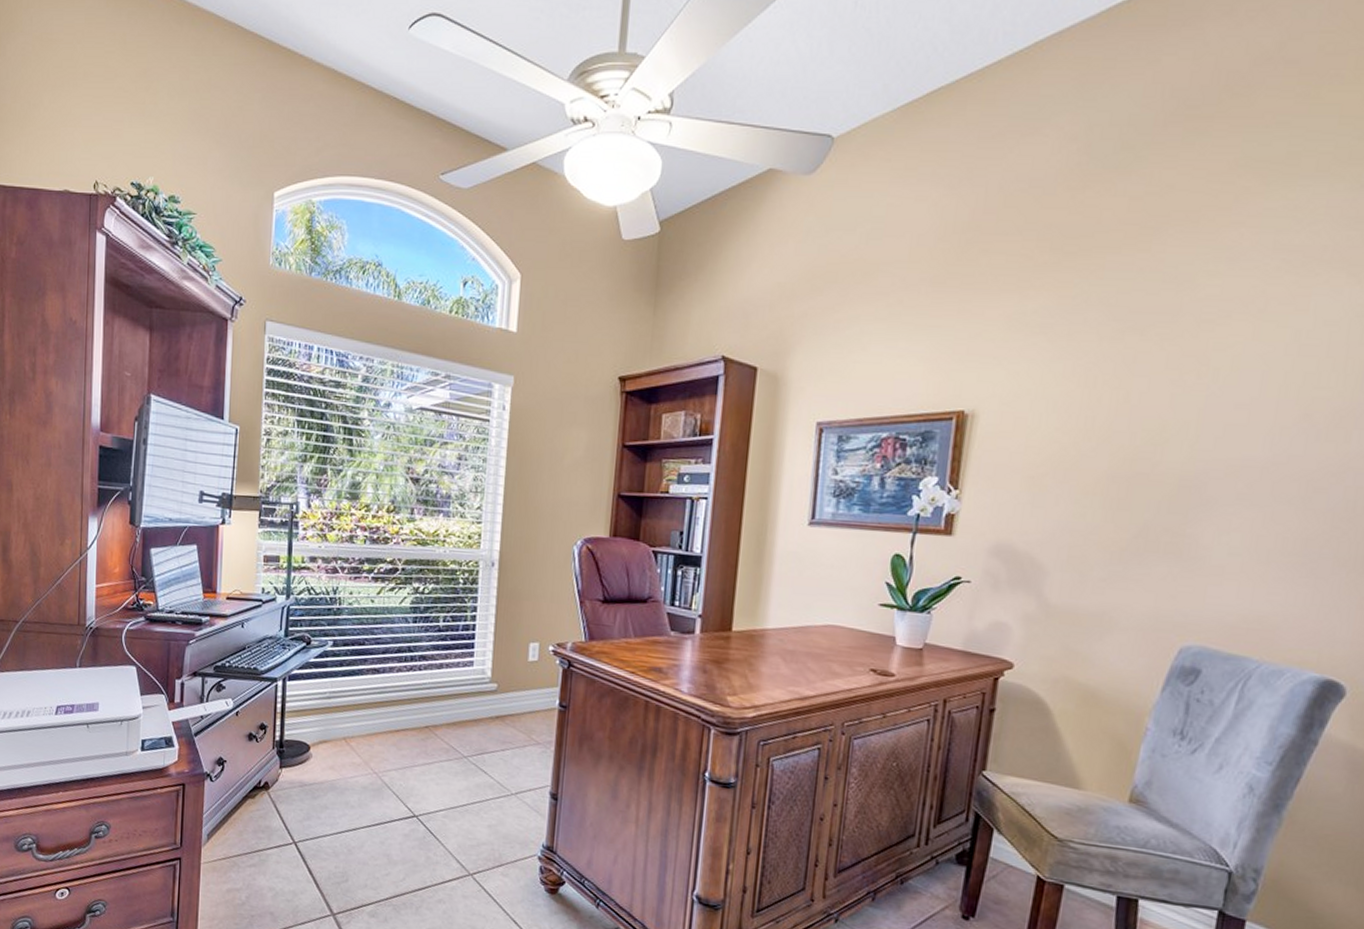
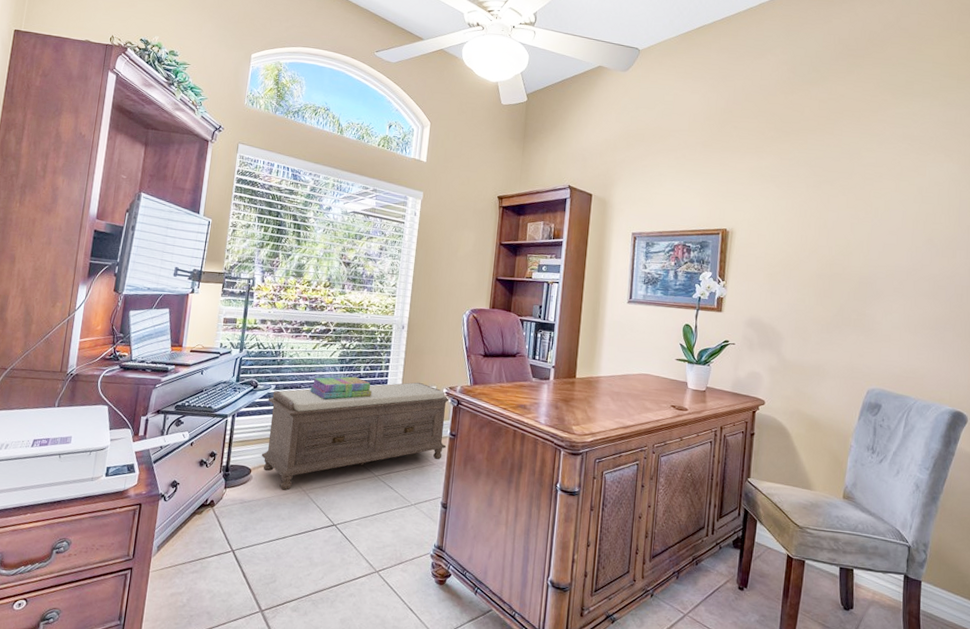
bench: none [321,636,559,773] -> present [261,382,451,491]
stack of books: none [376,629,455,660] -> present [310,376,372,400]

